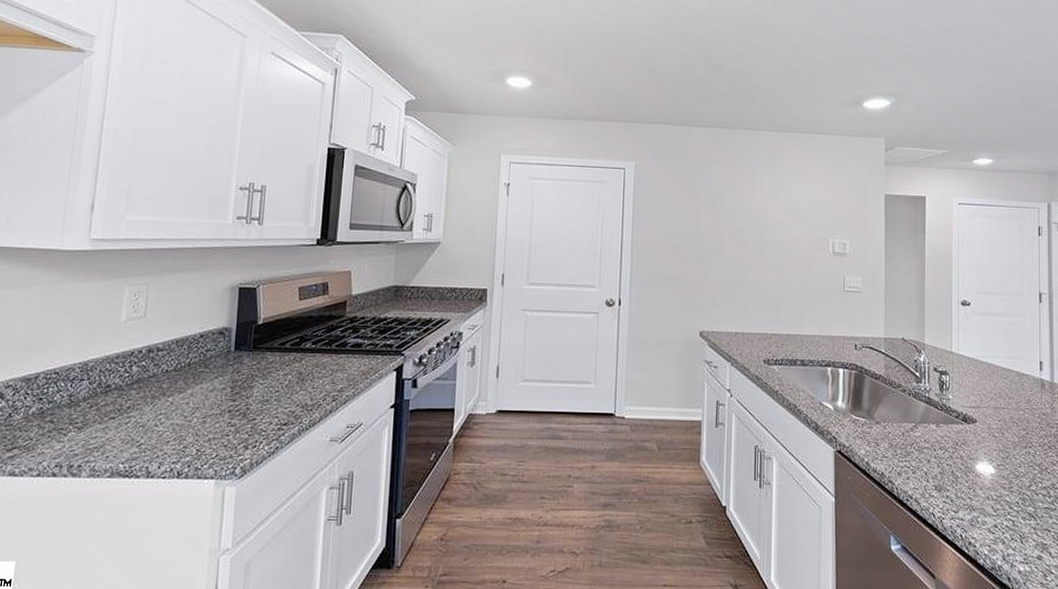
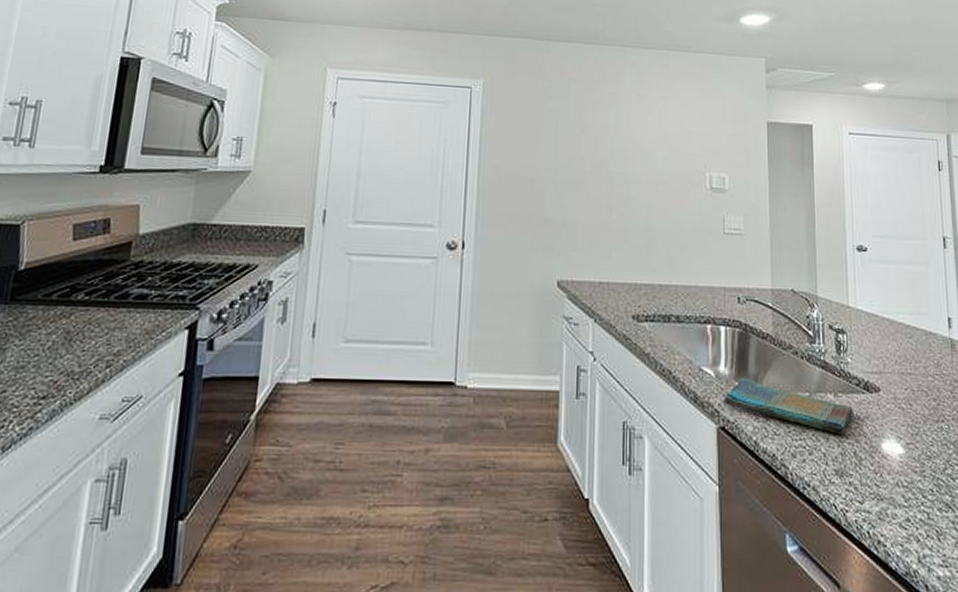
dish towel: none [840,411,952,458] -> present [723,378,853,435]

